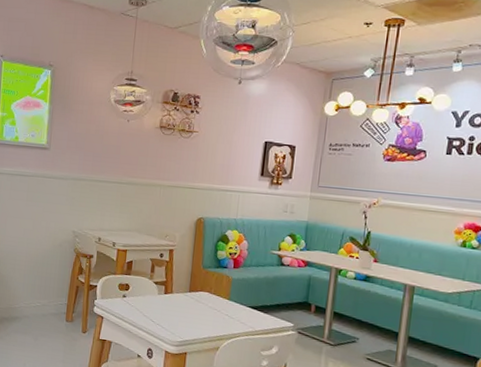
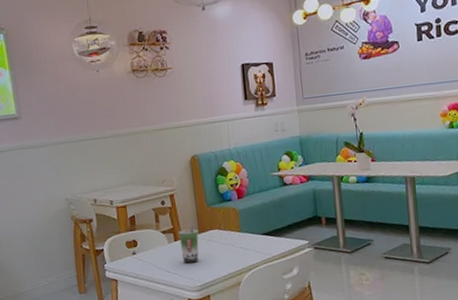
beverage cup: none [168,280,189,319] -> present [178,222,199,264]

